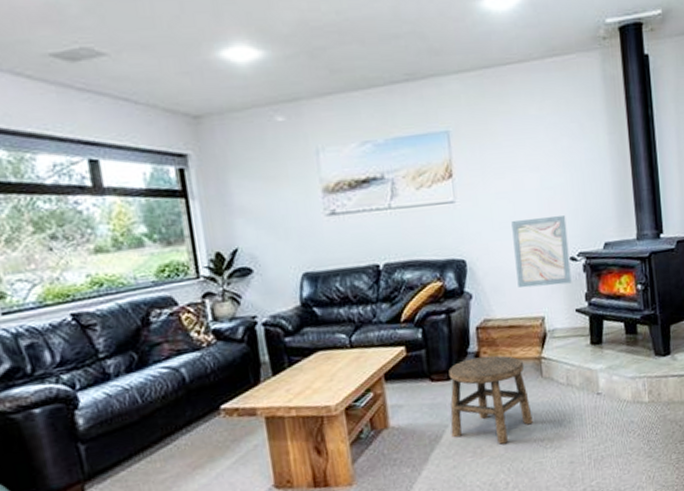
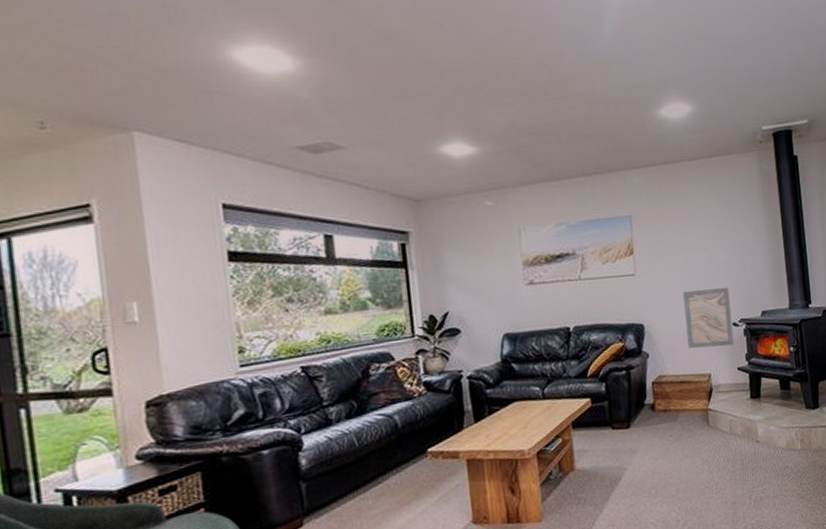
stool: present [448,355,533,445] -> none [628,407,701,486]

